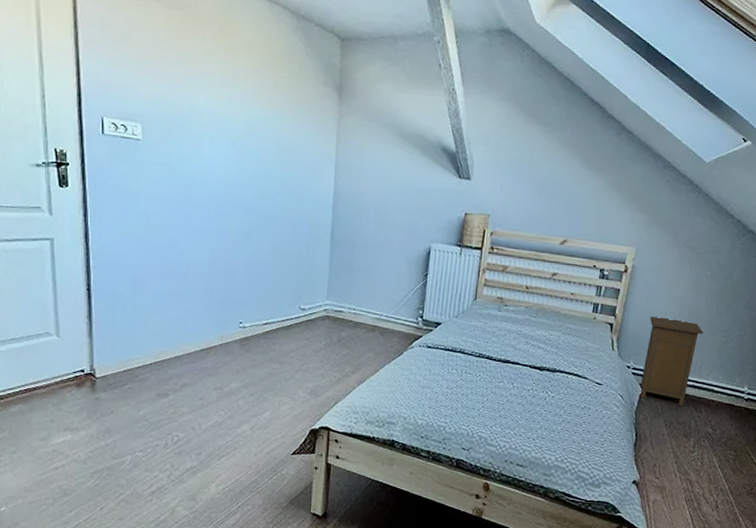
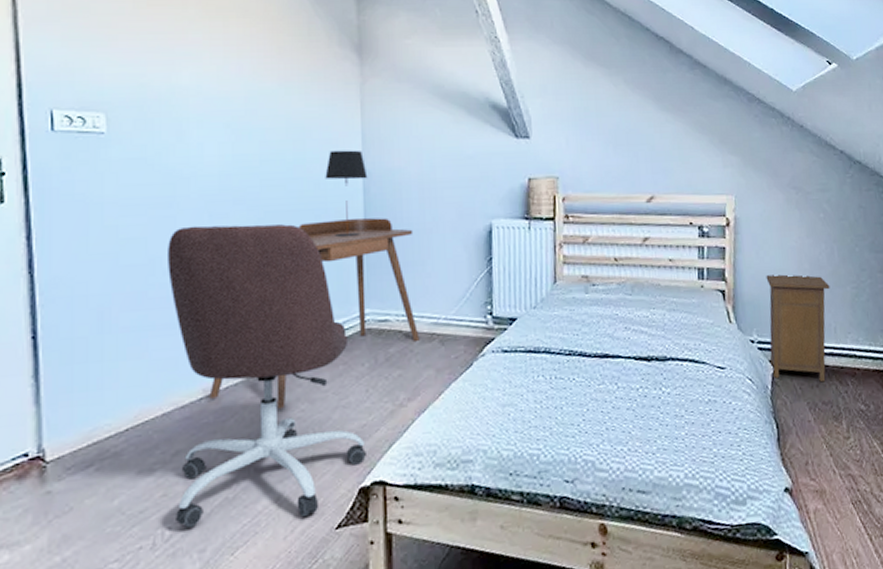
office chair: none [182,220,318,442] -> present [168,224,366,528]
desk: none [208,228,369,366] -> present [209,218,420,410]
table lamp: none [304,173,337,244] -> present [325,150,368,238]

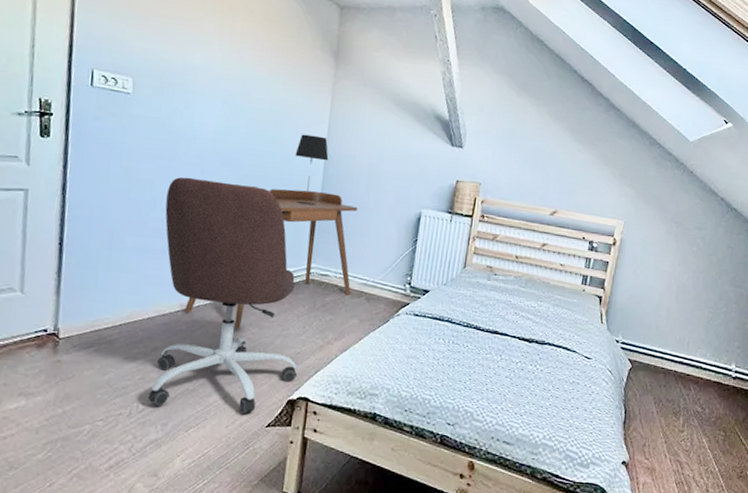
nightstand: present [766,274,830,382] -> none [628,290,691,384]

